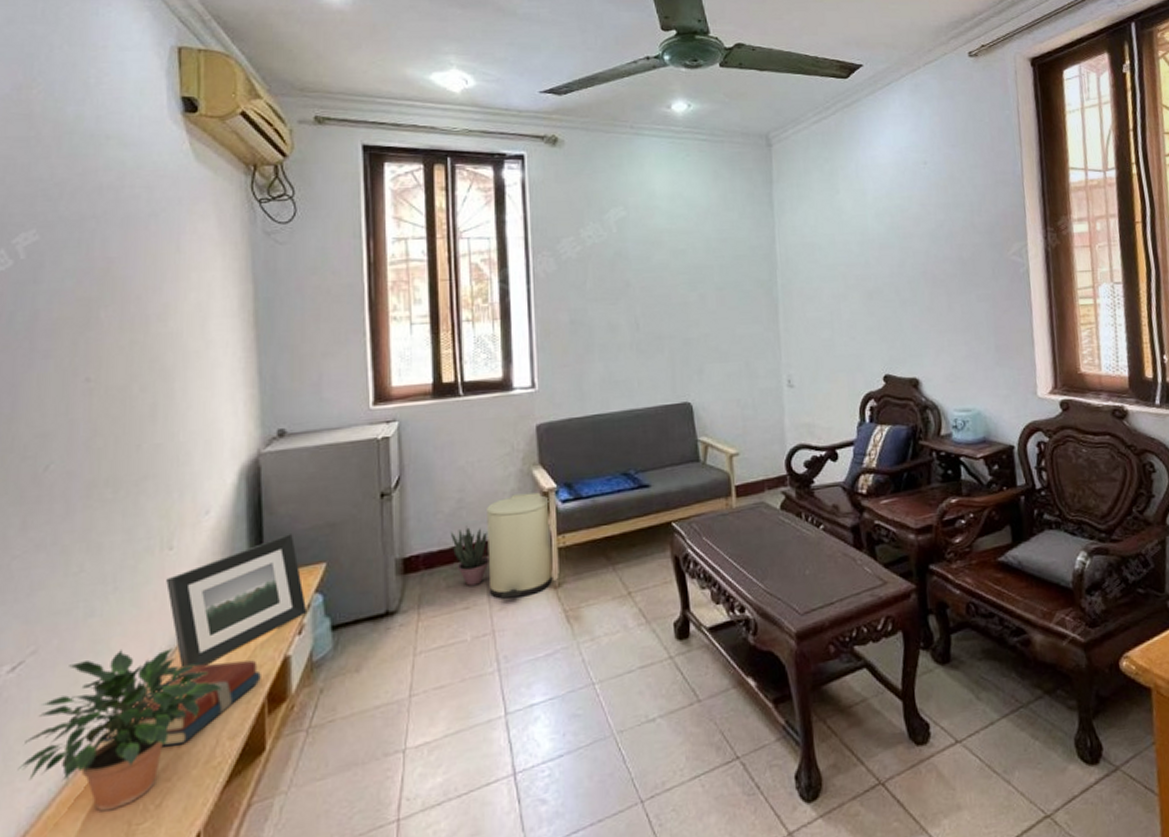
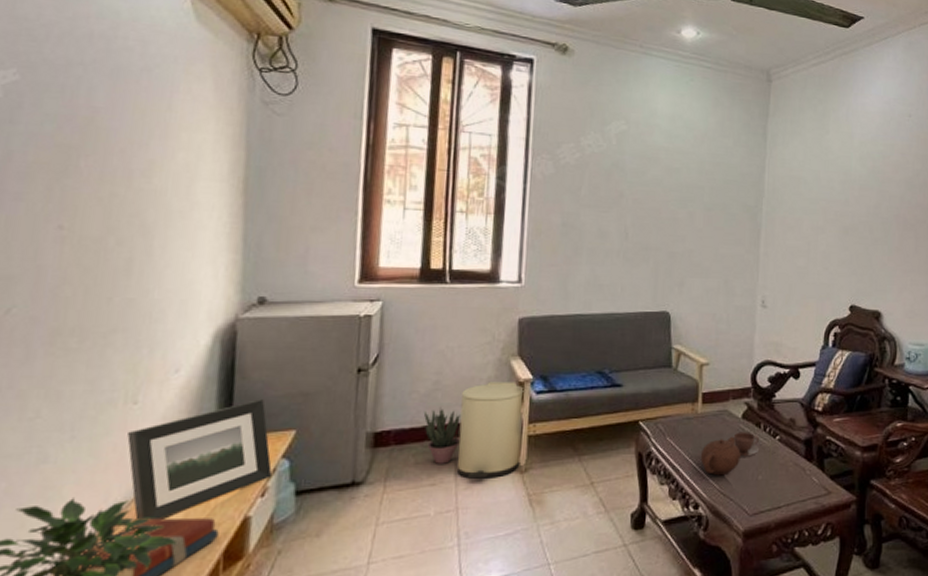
teapot: none [740,529,784,575] -> present [700,436,741,476]
teacup: none [773,523,804,550] -> present [733,432,760,456]

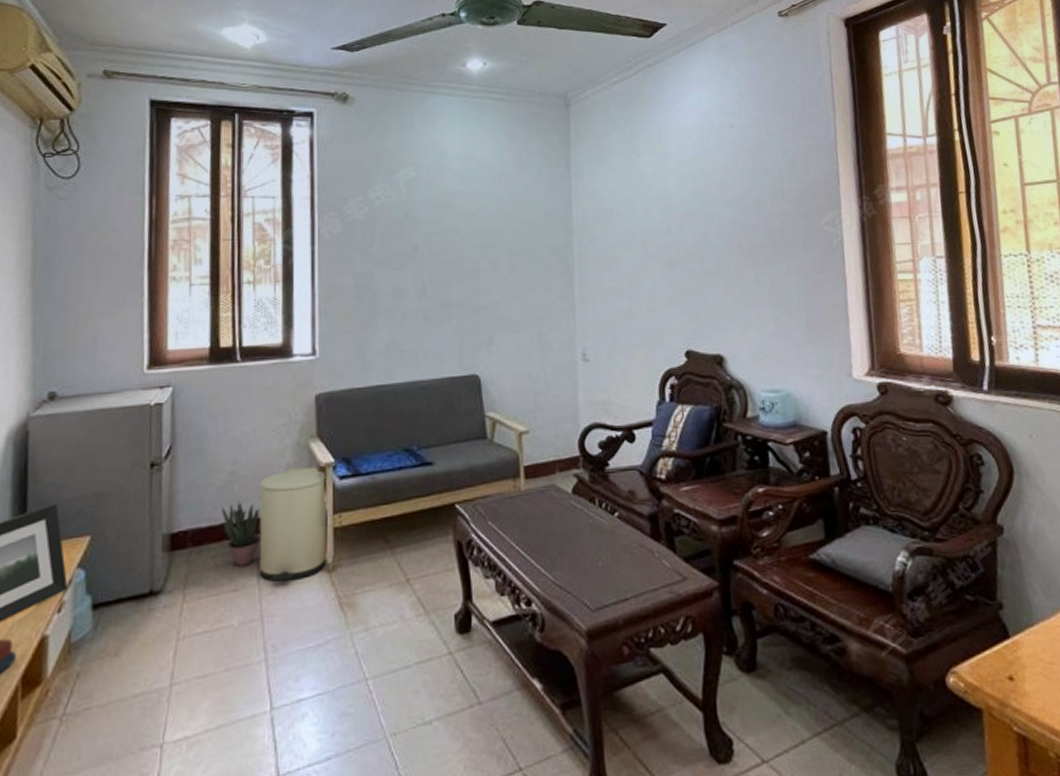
teapot: present [700,436,741,476] -> none [528,515,575,565]
teacup: present [733,432,760,456] -> none [564,509,597,539]

